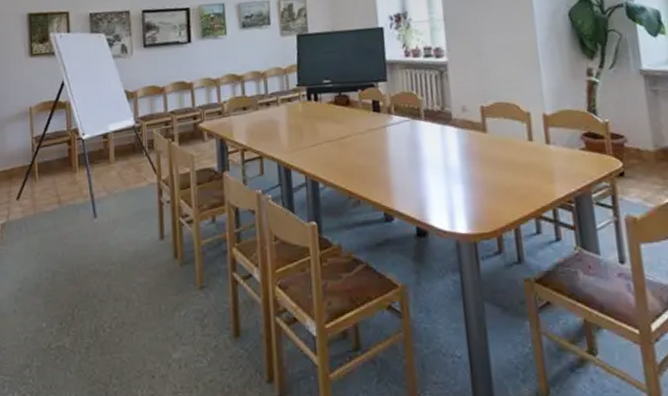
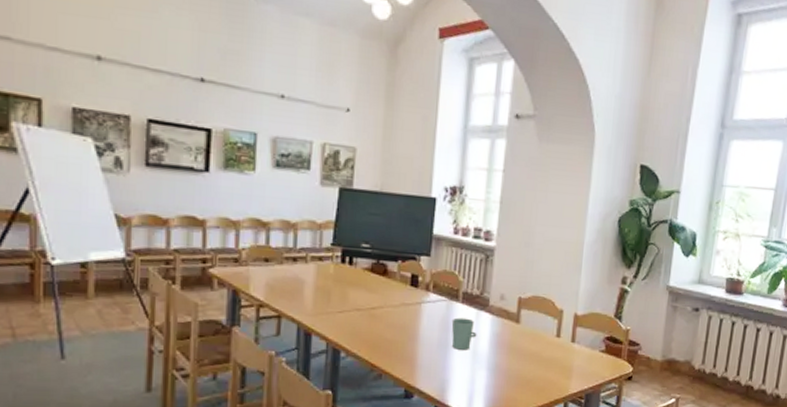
cup: none [418,134,446,167] -> present [451,317,477,350]

